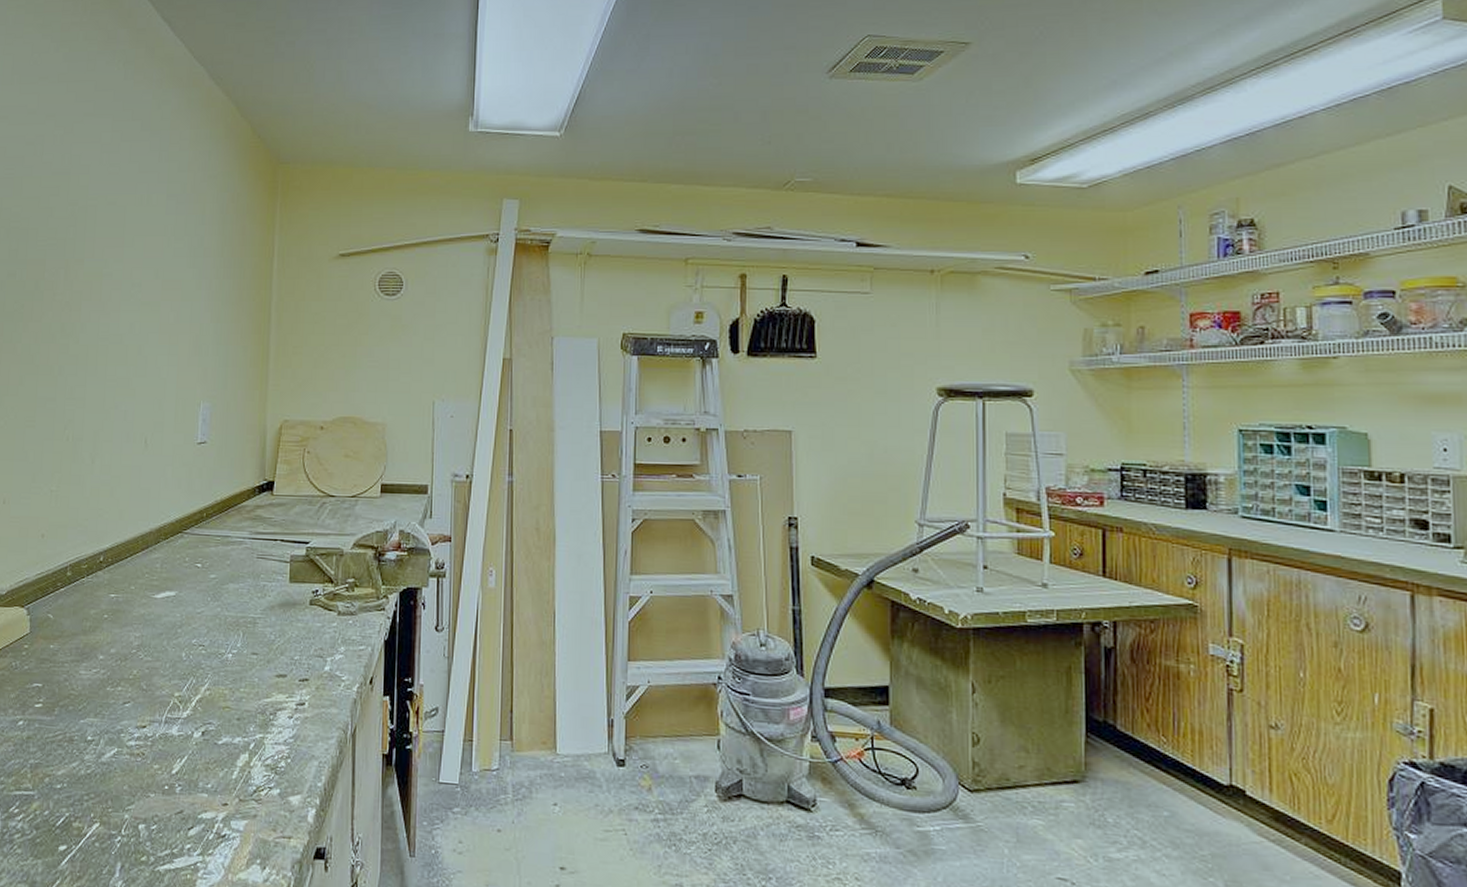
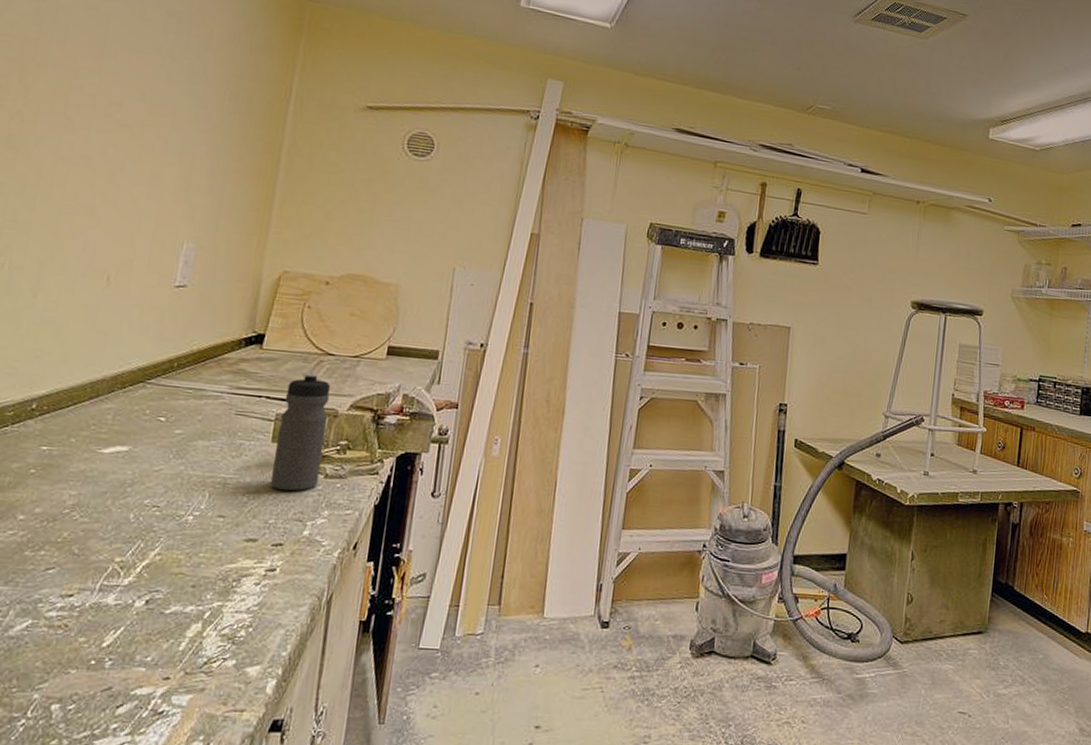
water bottle: none [293,515,335,629] -> present [271,372,330,492]

